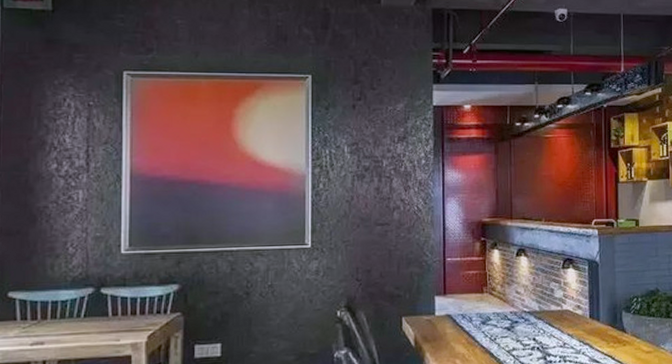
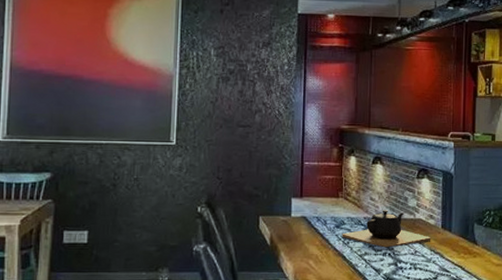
teapot: none [488,303,580,342] -> present [341,210,431,248]

